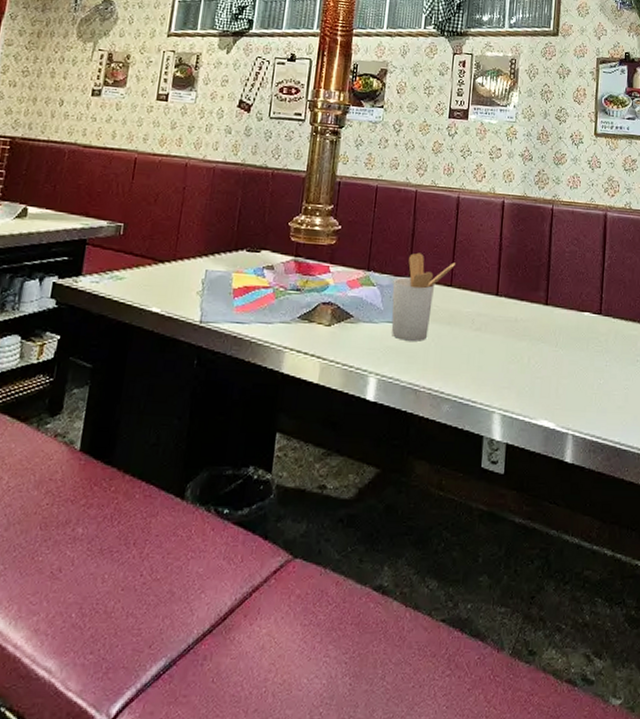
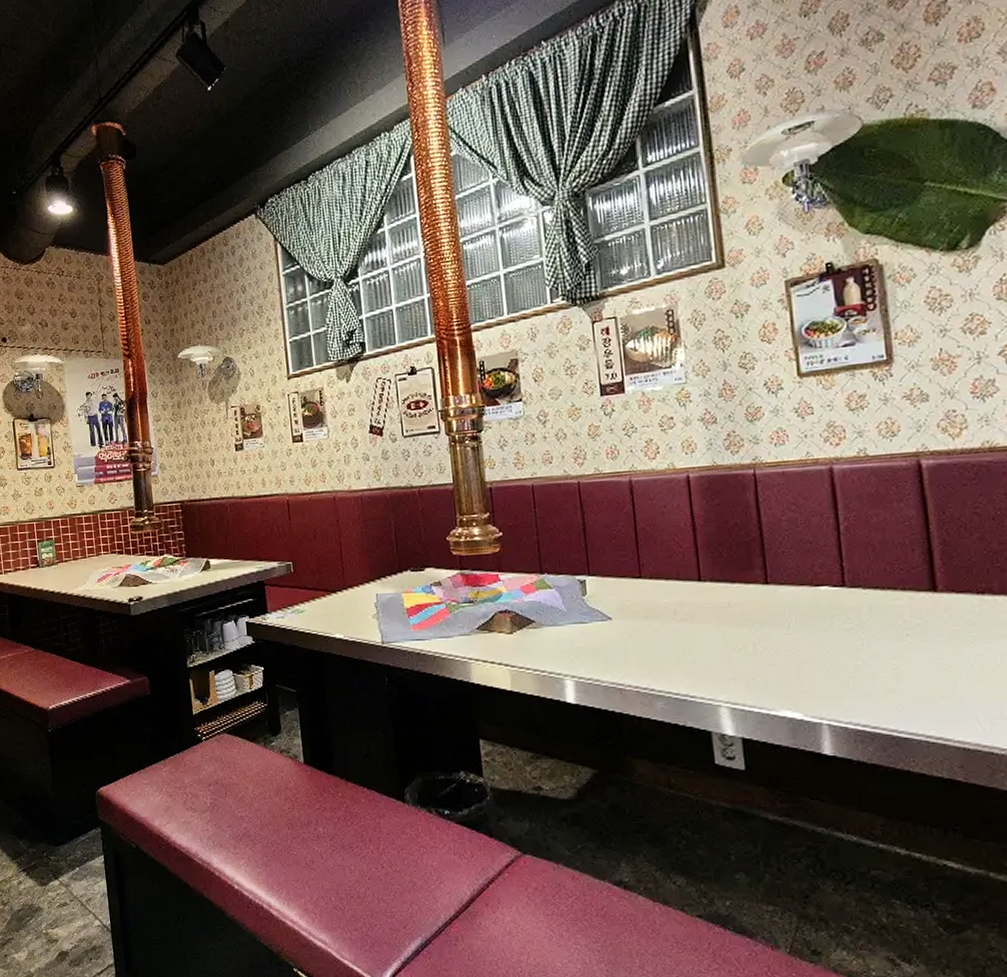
utensil holder: present [391,252,455,341] -> none [571,547,641,640]

